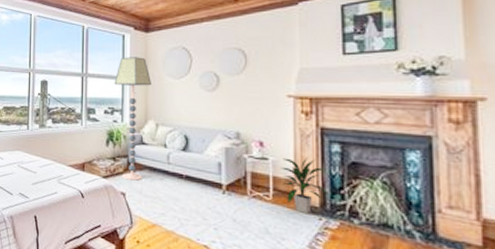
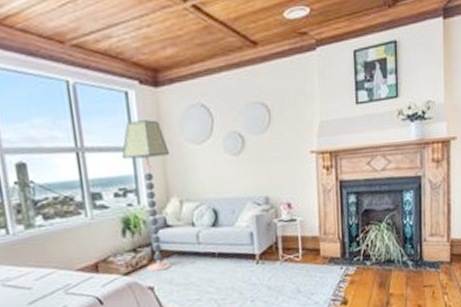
indoor plant: present [280,157,329,213] -> none [307,212,348,266]

